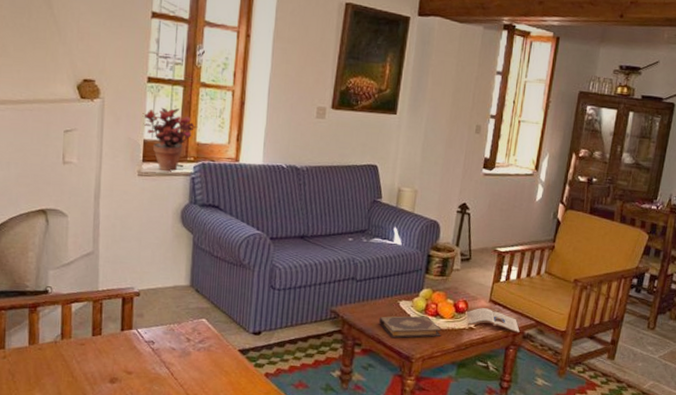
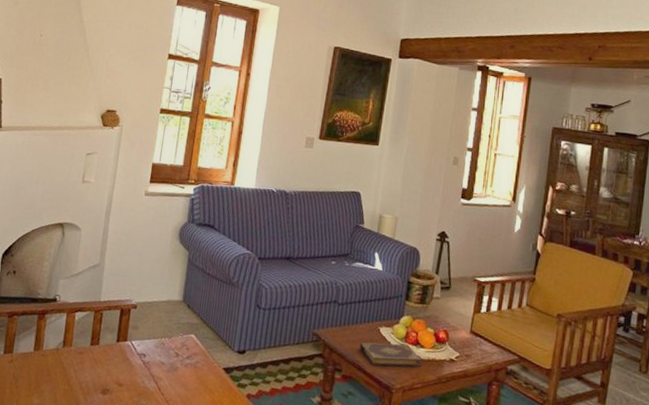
potted plant: present [142,107,199,172] -> none [153,135,201,193]
magazine: present [466,308,520,333] -> none [447,339,502,368]

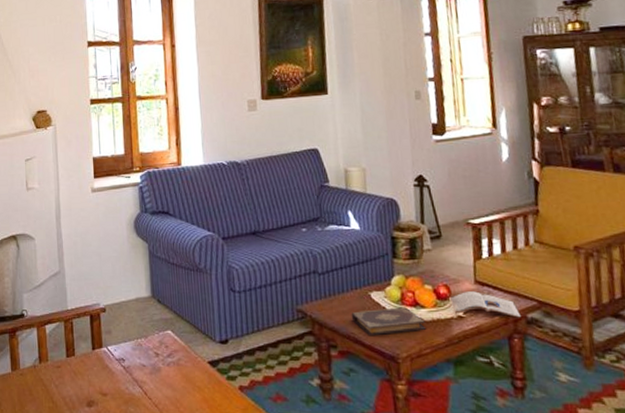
magazine: none [447,339,502,368] -> present [450,291,521,318]

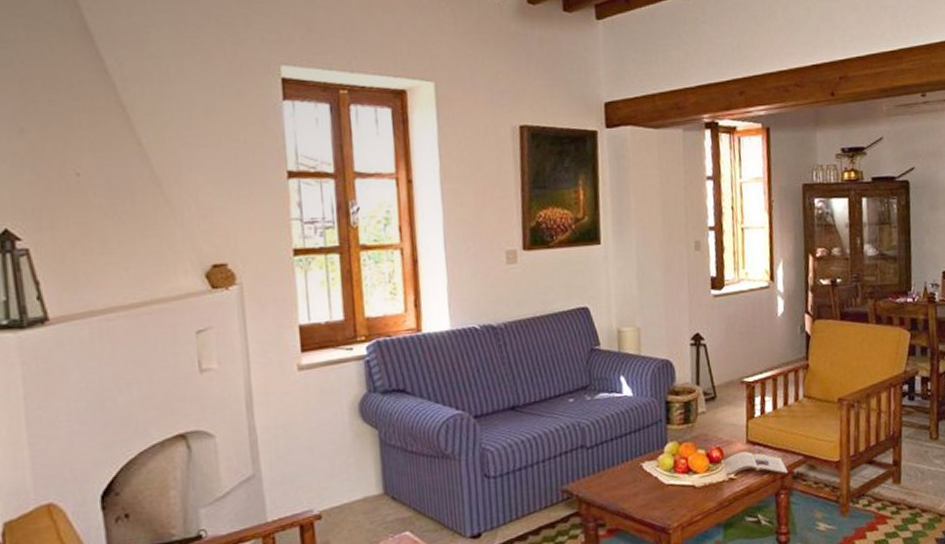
book: present [351,307,426,336] -> none [621,474,698,510]

